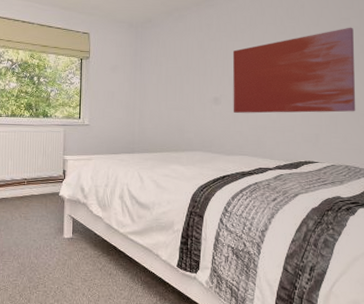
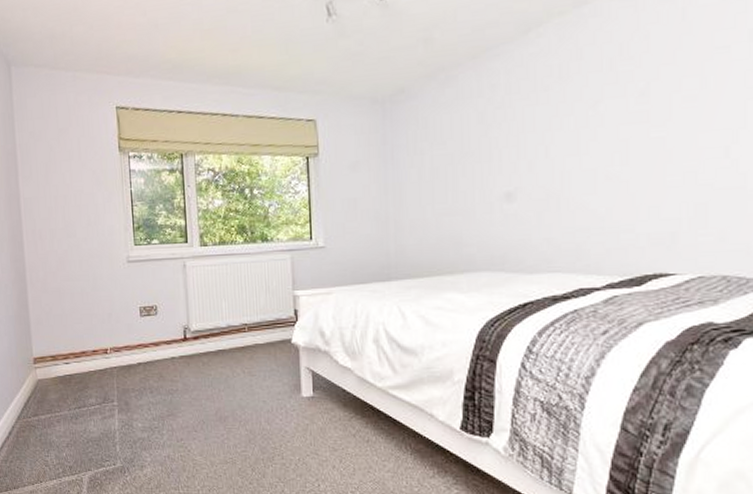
wall art: present [232,27,356,114] -> none [532,59,741,212]

